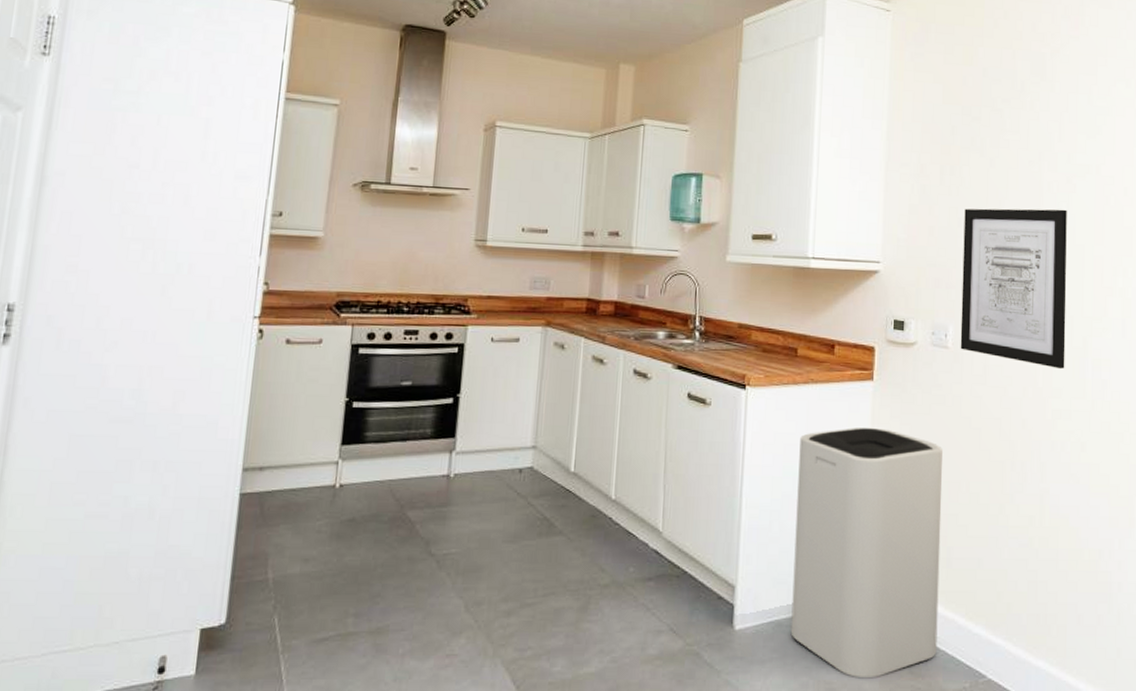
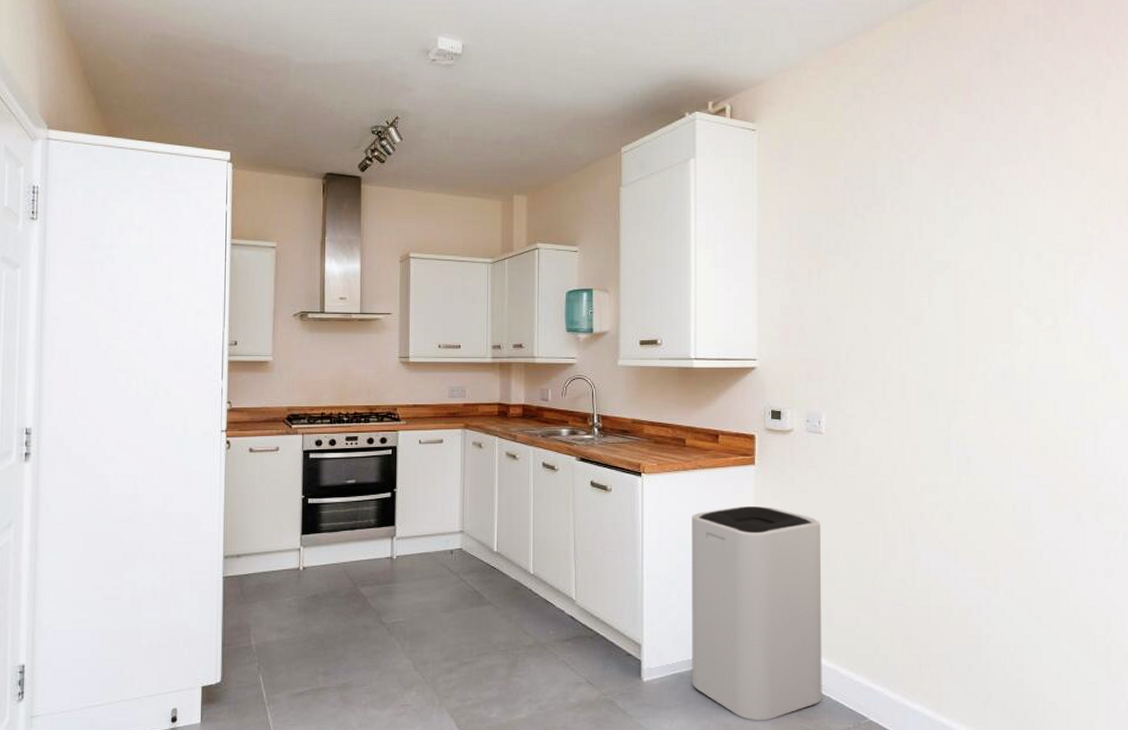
wall art: present [960,208,1067,369] -> none [832,303,931,448]

